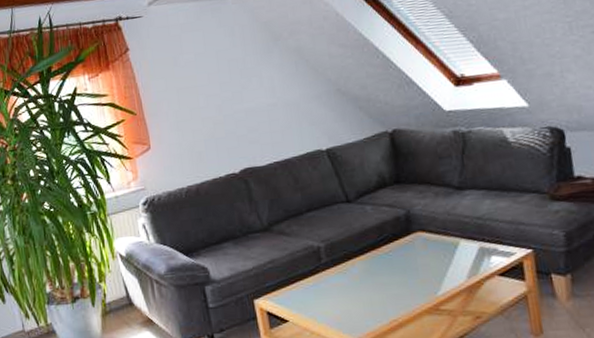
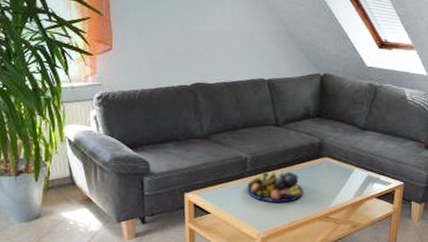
fruit bowl: none [326,256,399,299] -> present [247,171,304,203]

